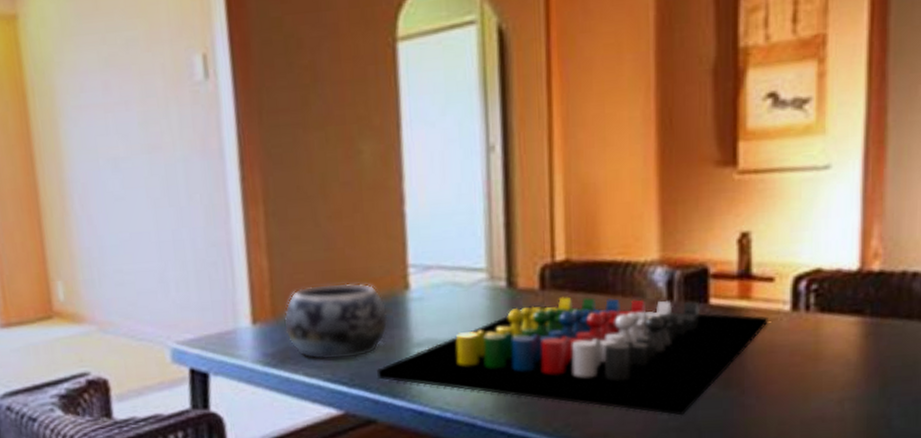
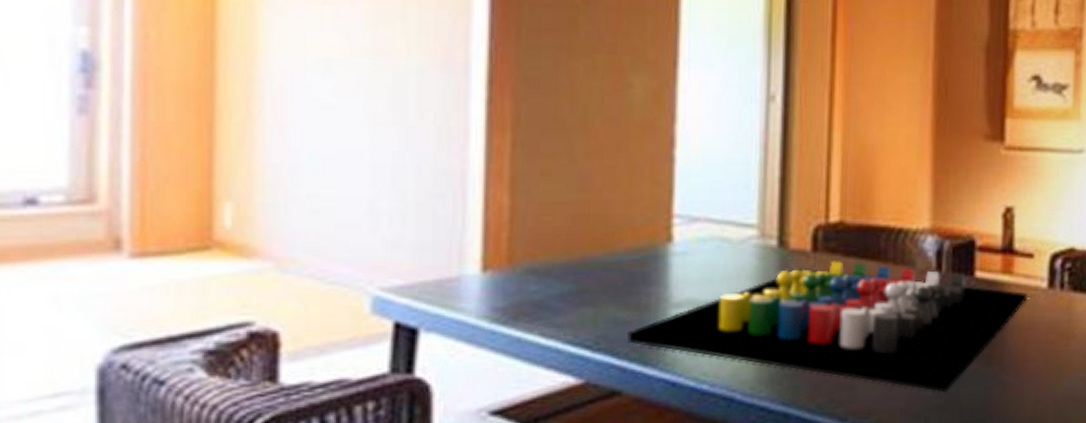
decorative bowl: present [283,282,388,361] -> none [520,229,646,319]

